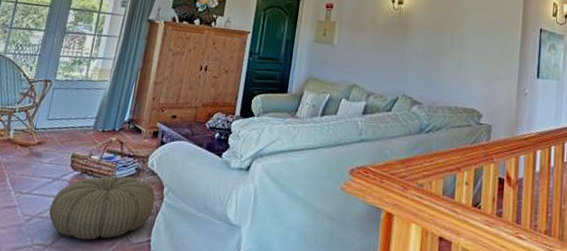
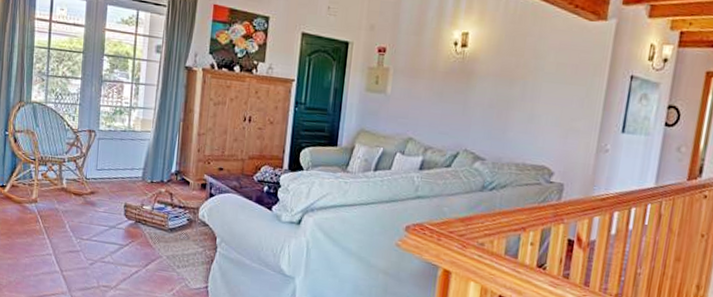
pouf: present [49,175,155,241] -> none [110,225,209,285]

